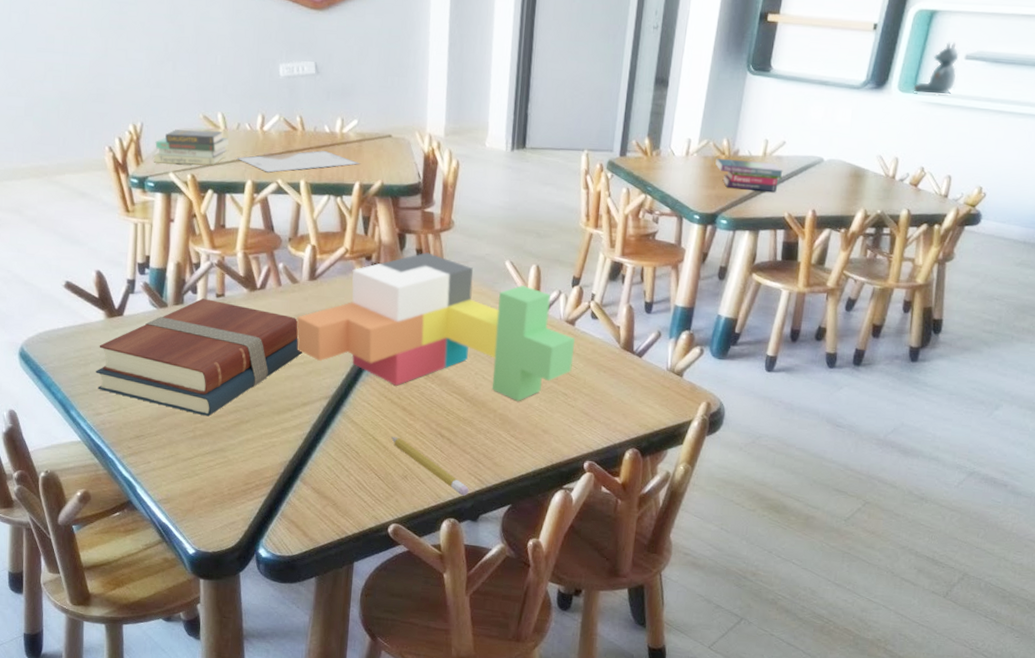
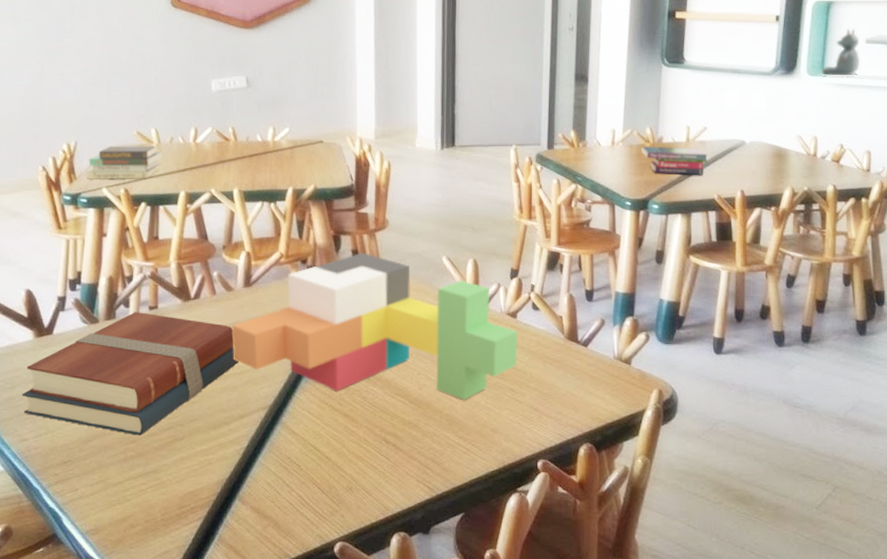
paper: present [236,151,360,173] -> none [170,159,293,183]
pencil: present [390,436,469,496] -> none [333,446,419,507]

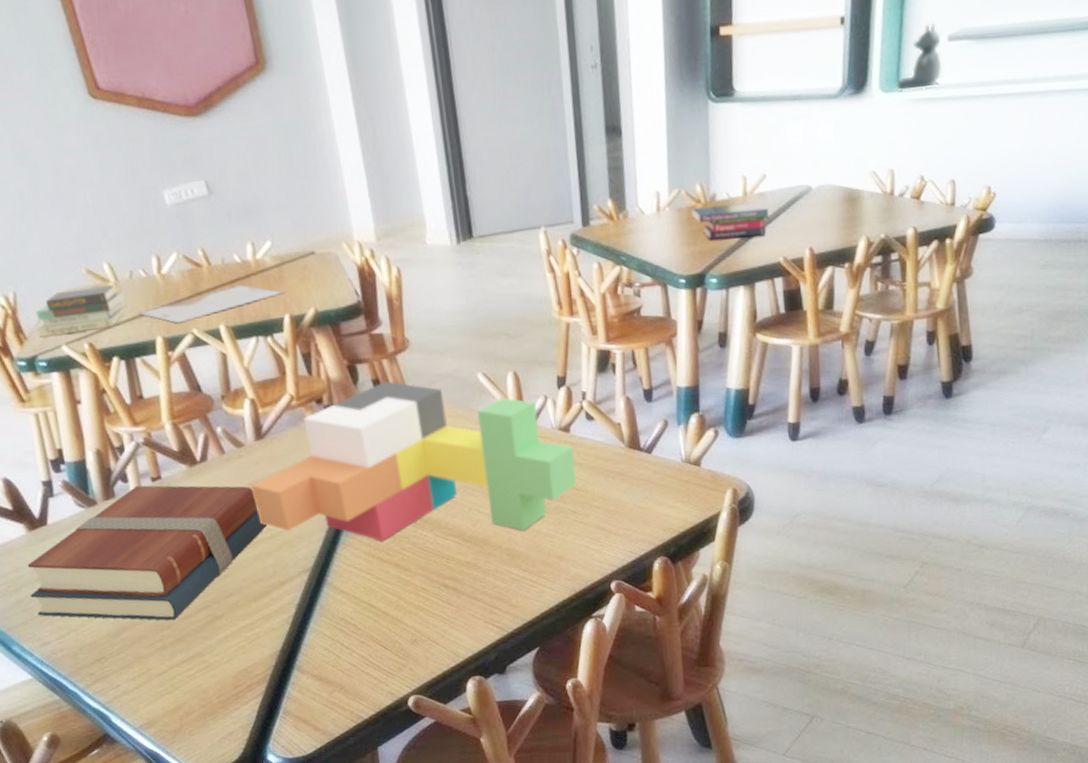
paper: none [170,159,293,183] -> present [137,285,285,324]

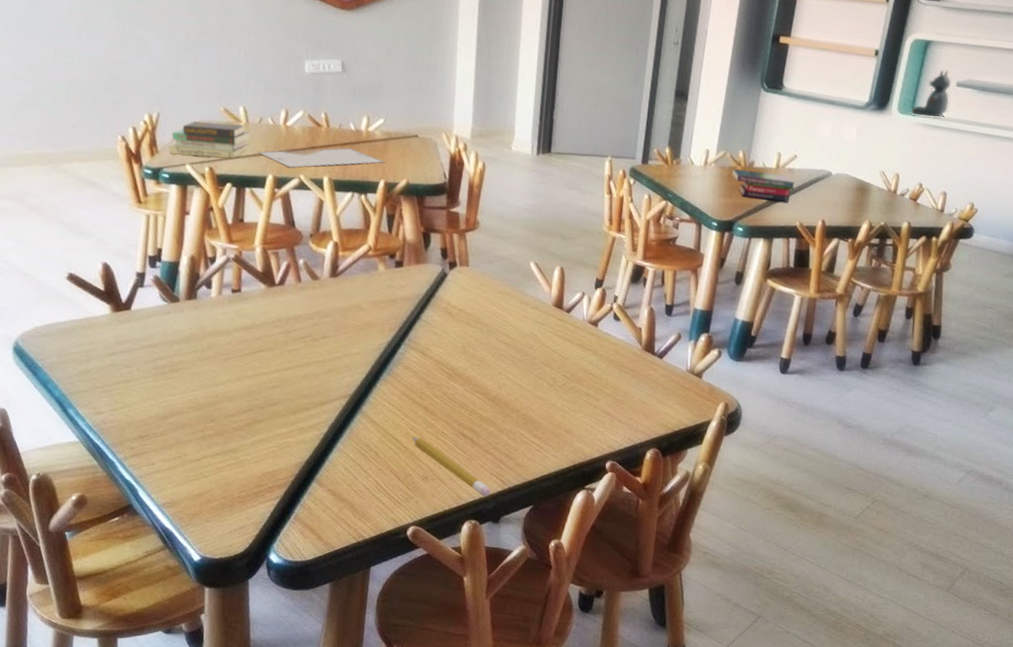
books: present [27,485,268,621] -> none [97,293,322,416]
toy blocks: present [251,381,577,541] -> none [316,252,598,402]
pencil: none [388,598,490,649] -> present [411,436,491,497]

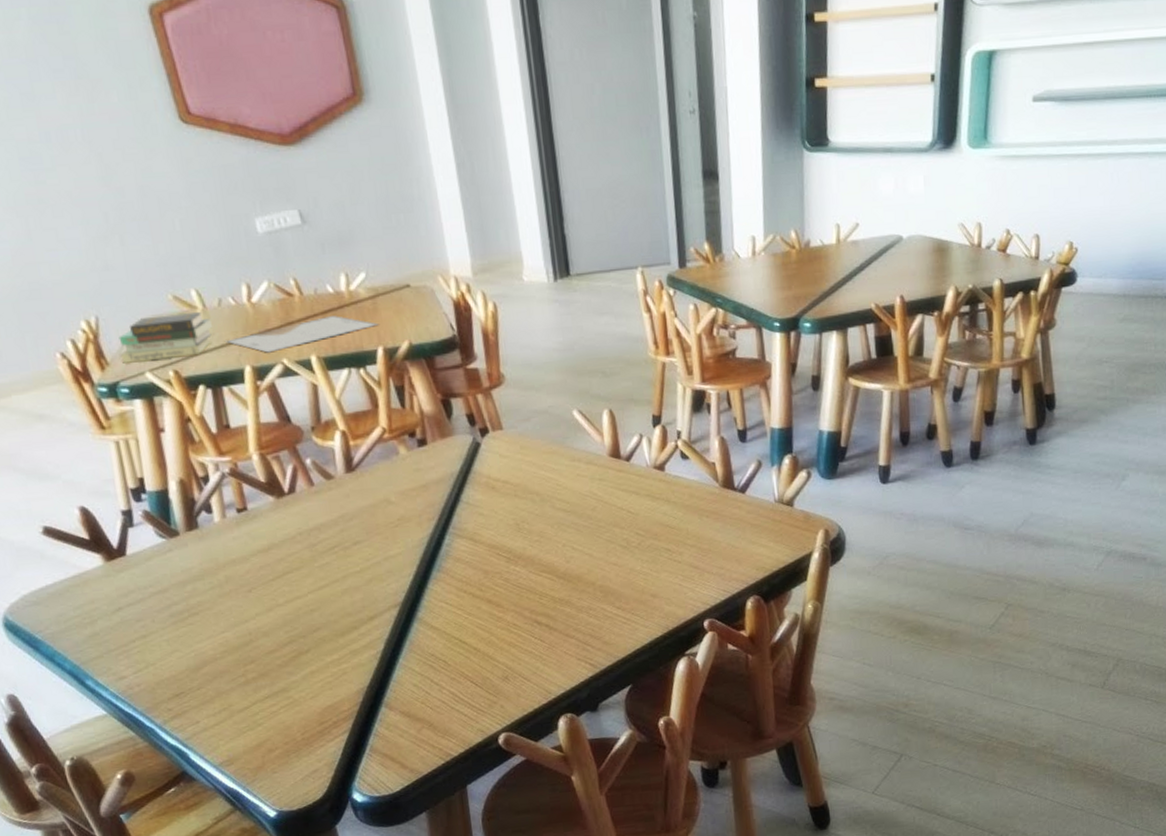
pencil: present [411,436,491,497] -> none [480,634,582,686]
books: present [732,169,795,202] -> none [786,249,862,286]
stuffed animal: present [911,70,951,117] -> none [984,84,1026,147]

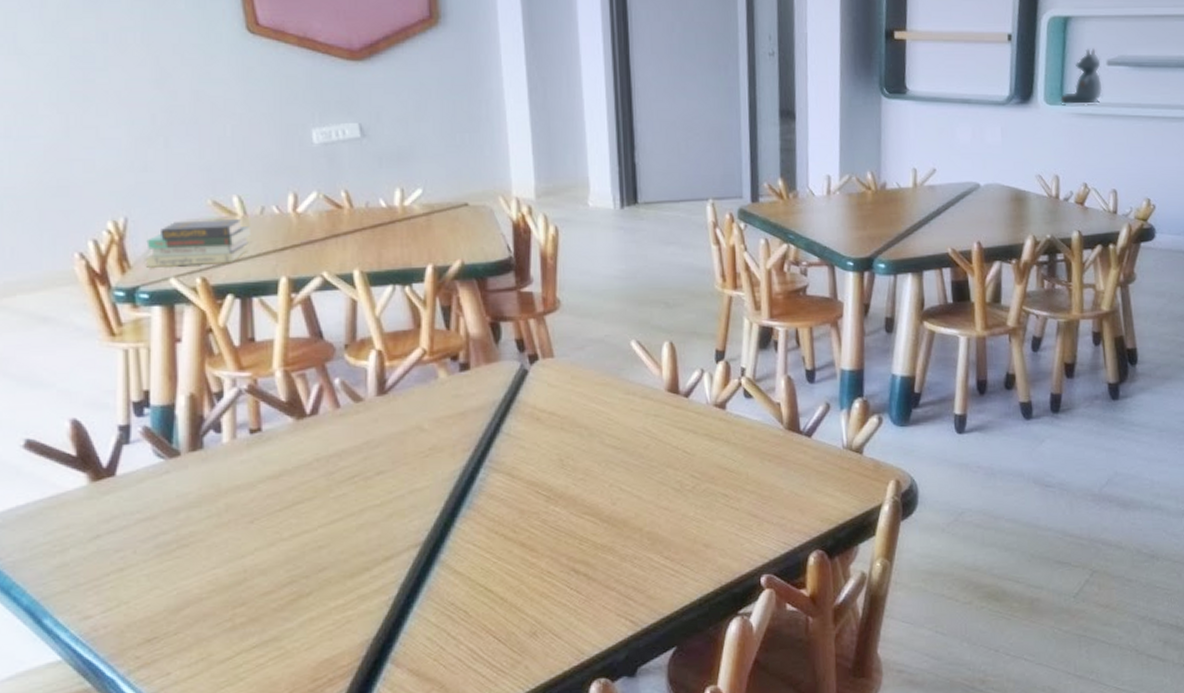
paper: present [225,316,379,353] -> none [263,231,431,265]
stuffed animal: none [984,84,1026,147] -> present [1060,48,1102,104]

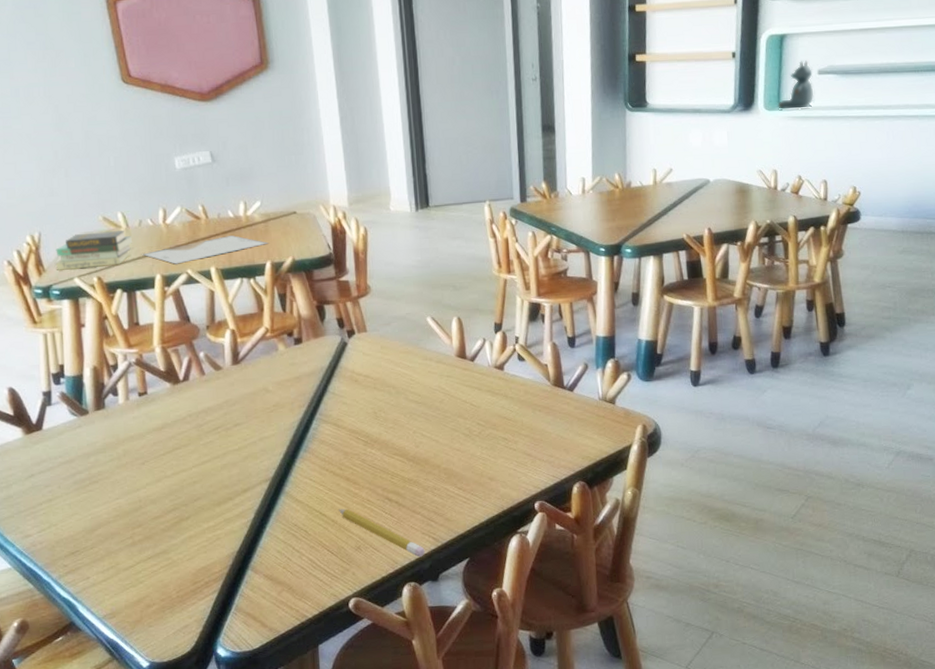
paper: none [263,231,431,265] -> present [142,235,269,264]
pencil: none [508,583,620,646] -> present [338,508,425,558]

